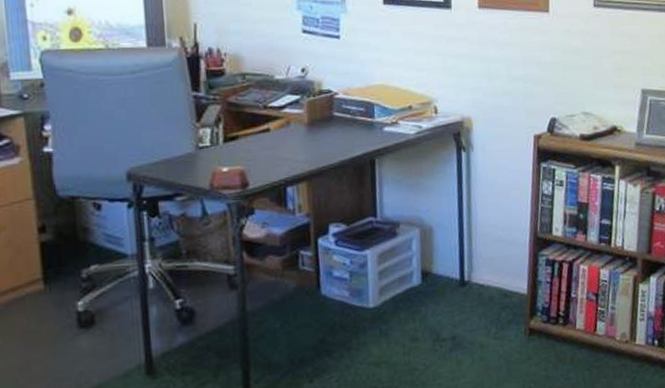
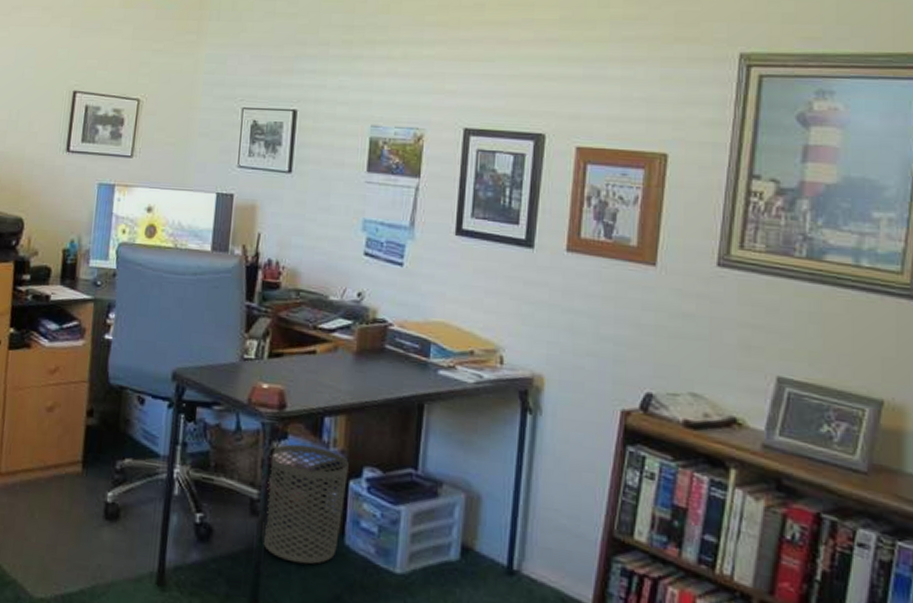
waste bin: none [240,215,316,322] -> present [262,444,349,564]

